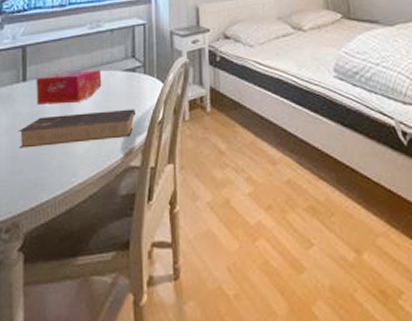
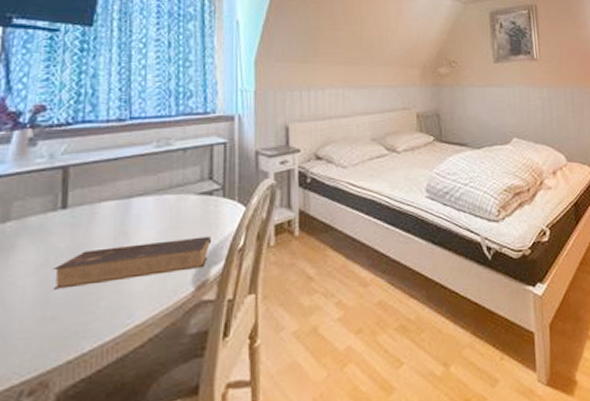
tissue box: present [36,70,102,105] -> none [80,193,170,236]

